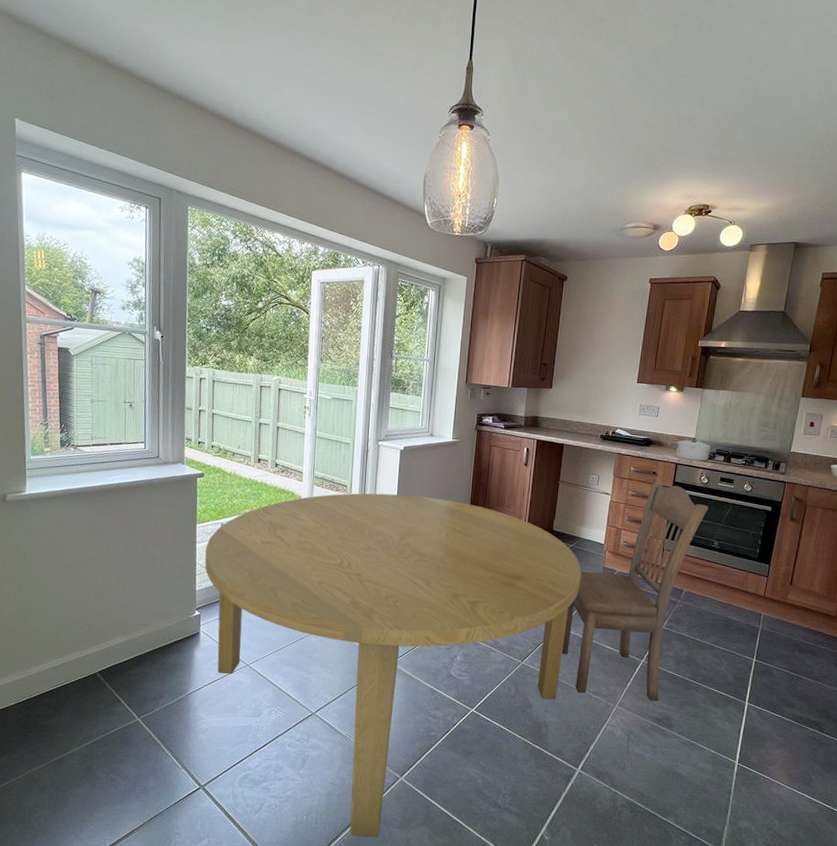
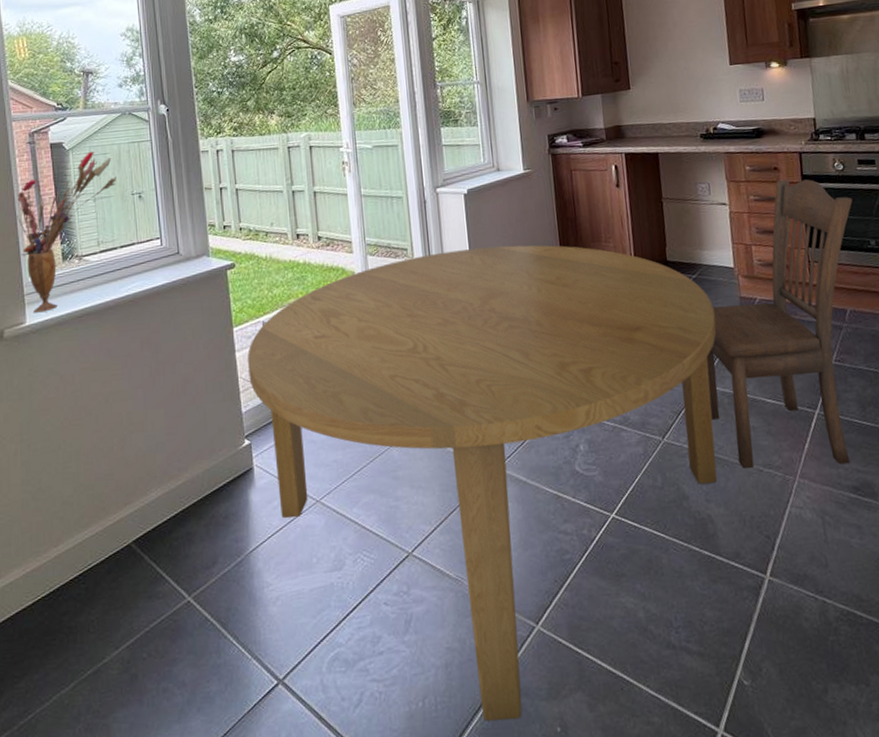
bouquet: none [24,360,112,486] -> present [16,151,116,313]
cooking pot: present [670,438,717,462] -> none [787,118,845,147]

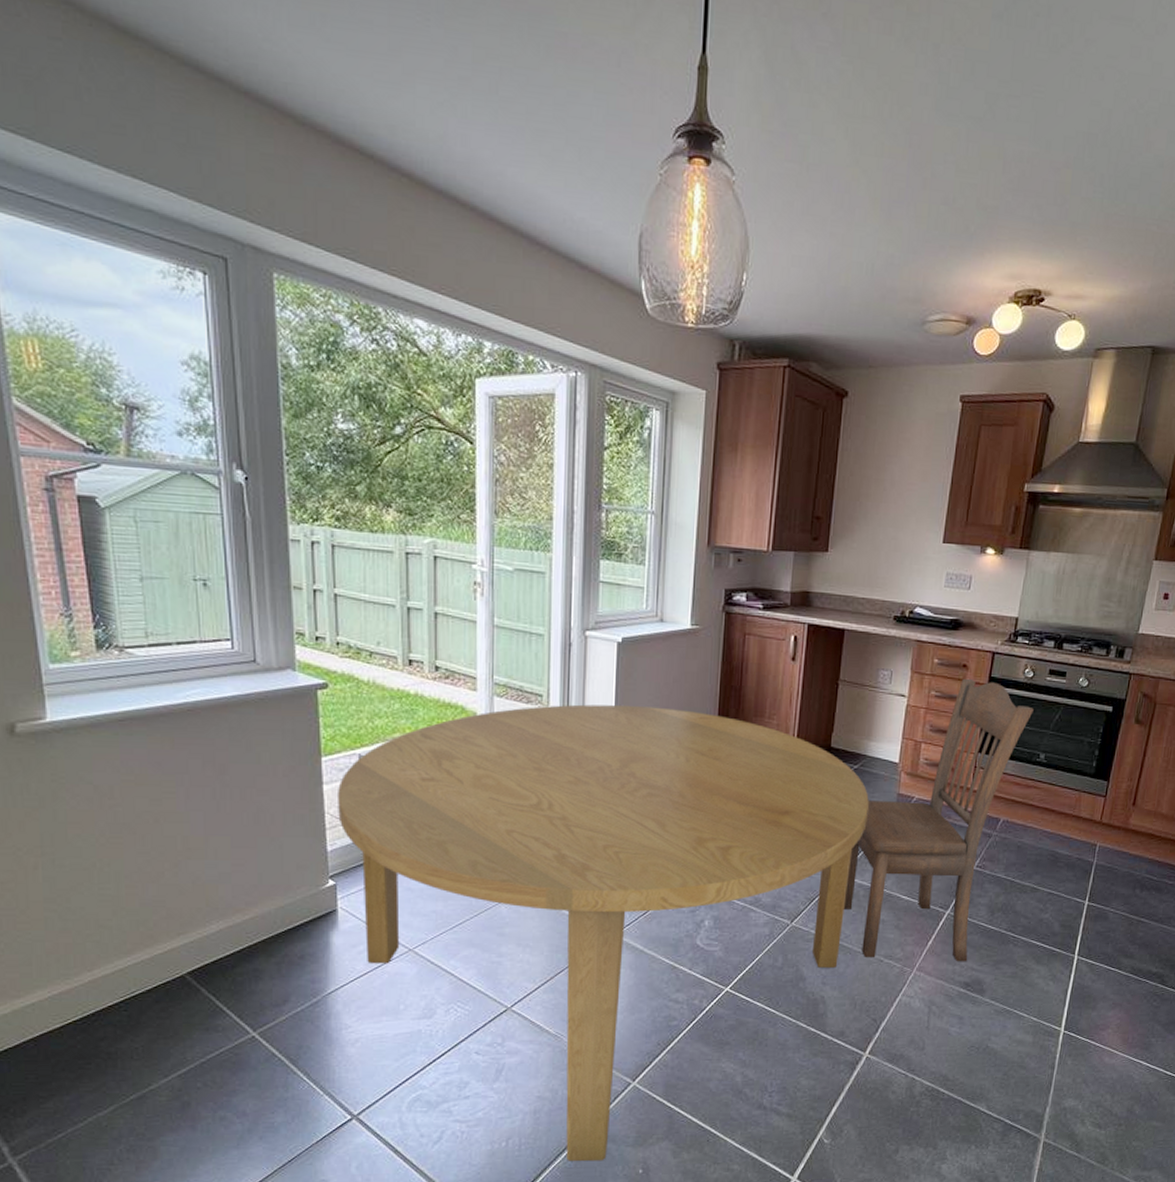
bouquet: present [16,151,116,313] -> none [29,515,172,709]

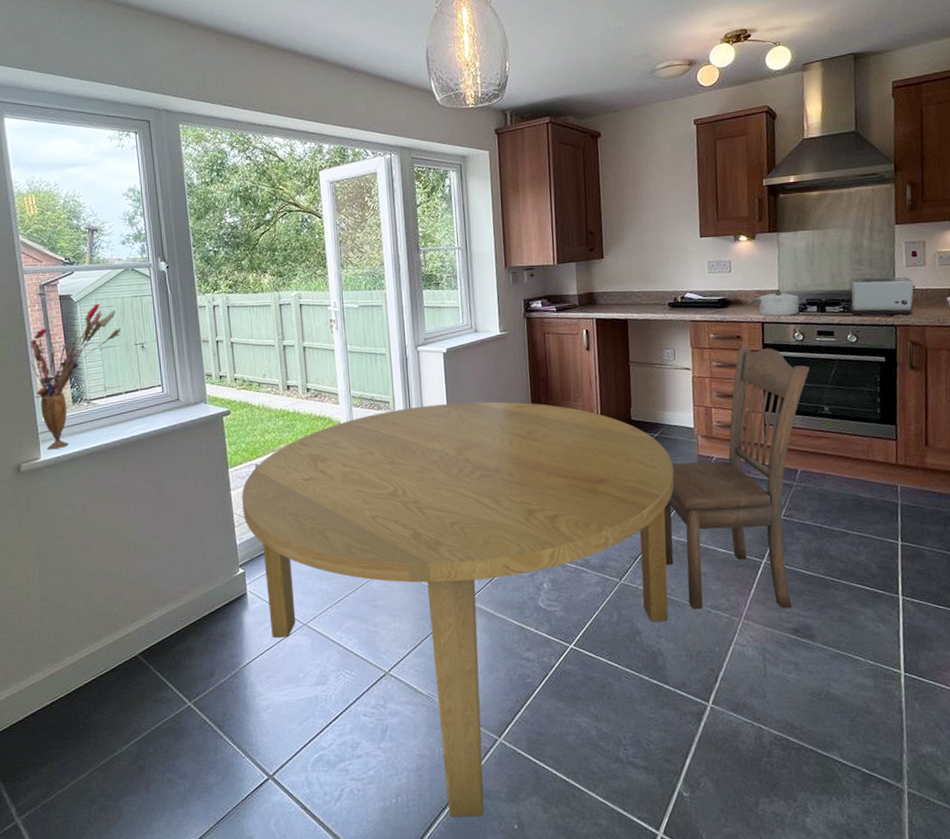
bouquet: none [29,515,172,709] -> present [29,303,121,450]
cooking pot: none [986,618,1045,650] -> present [751,290,807,318]
toaster: none [1086,615,1160,664] -> present [848,276,916,316]

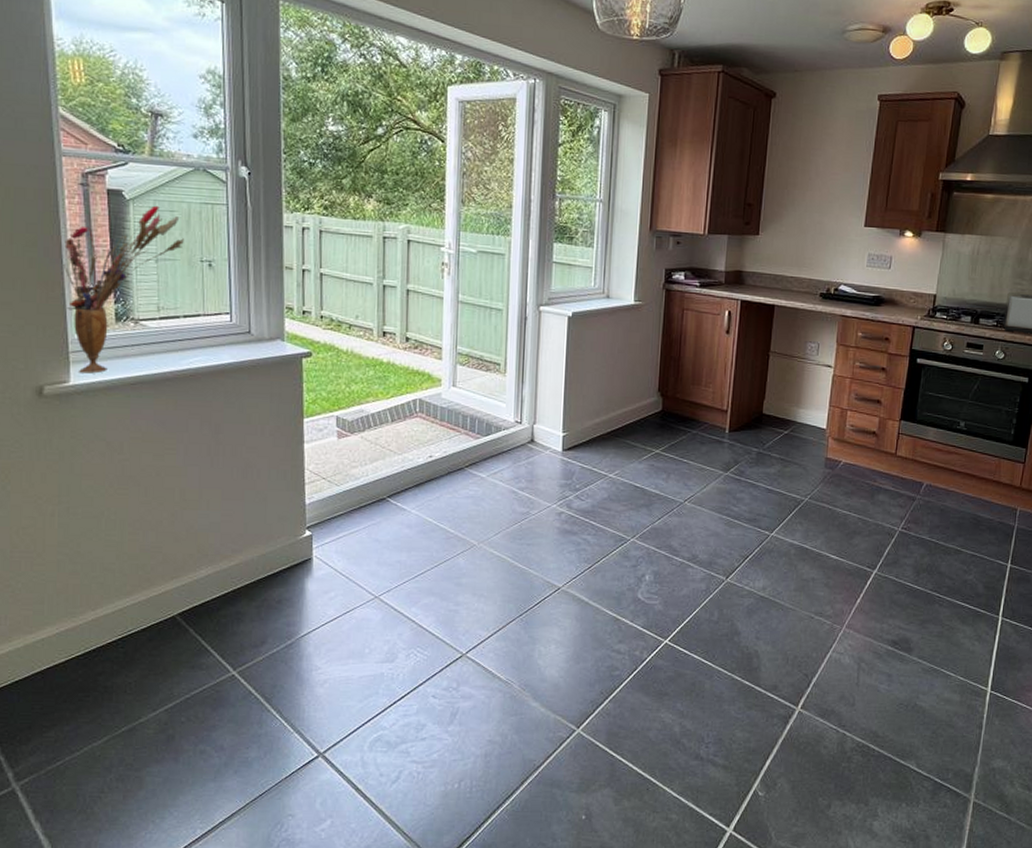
dining table: present [242,401,675,818] -> none [316,372,799,806]
dining chair: present [663,347,810,609] -> none [775,350,953,621]
cooking pot: present [751,290,807,318] -> none [906,295,962,325]

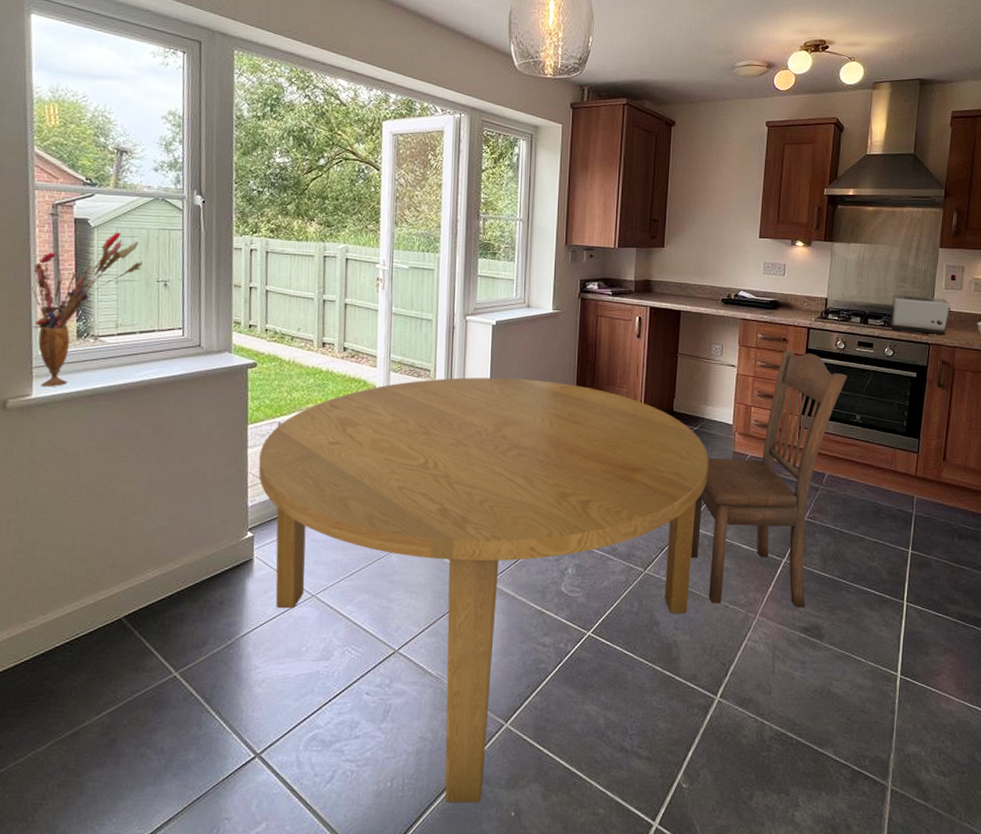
dining table: none [316,372,799,806] -> present [258,377,708,804]
dining chair: none [775,350,953,621] -> present [690,350,847,608]

